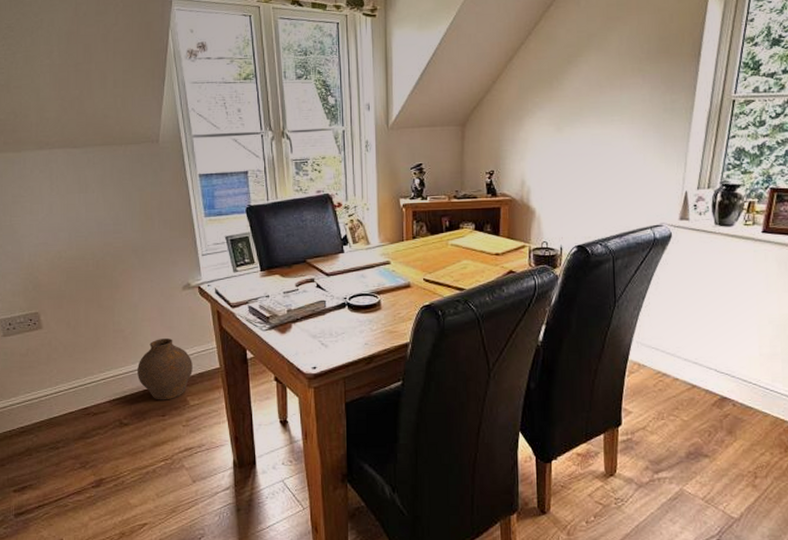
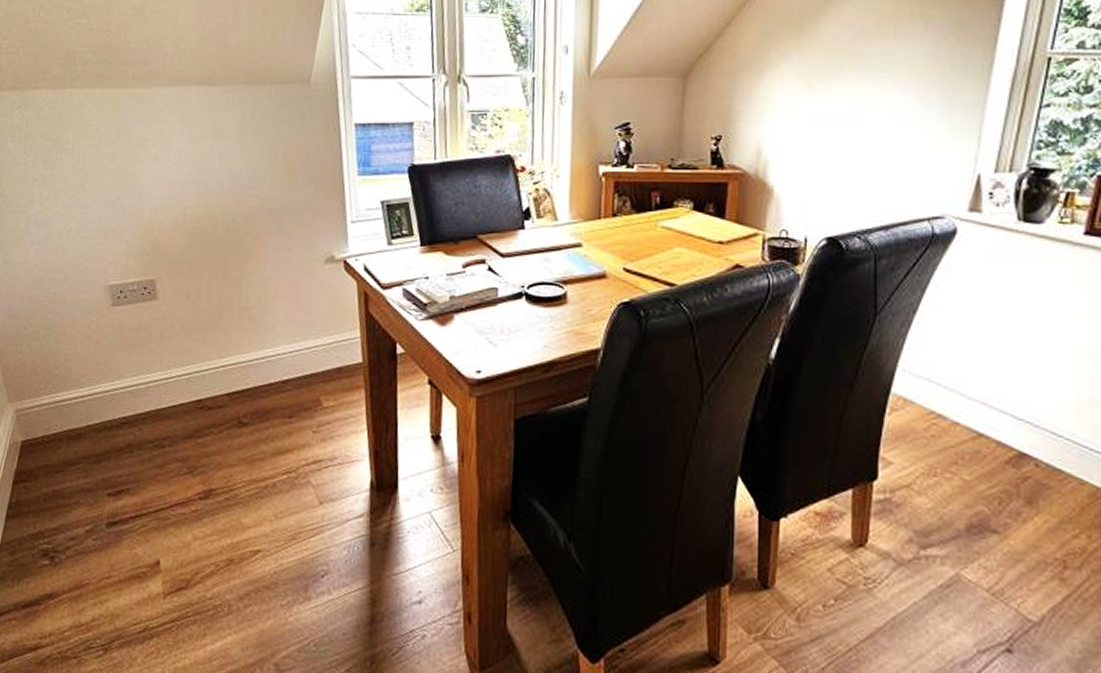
vase: present [138,339,193,400] -> none [263,321,330,398]

